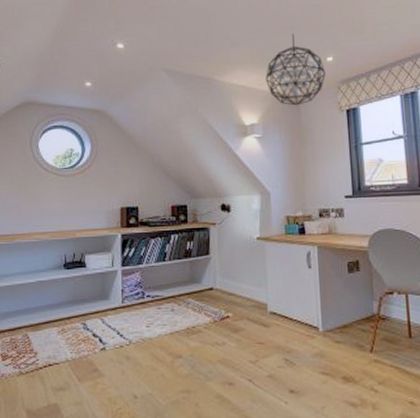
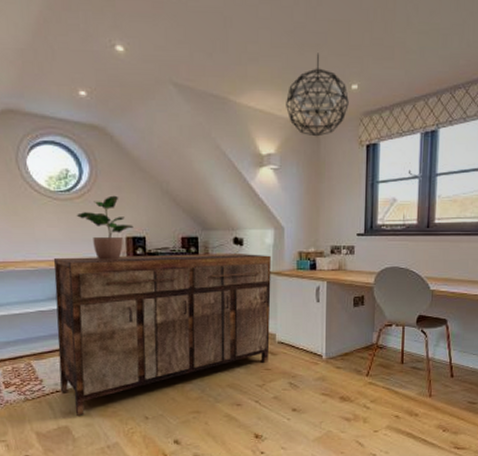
sideboard: none [54,220,261,392] -> present [53,254,271,416]
potted plant: none [77,169,128,231] -> present [76,195,134,261]

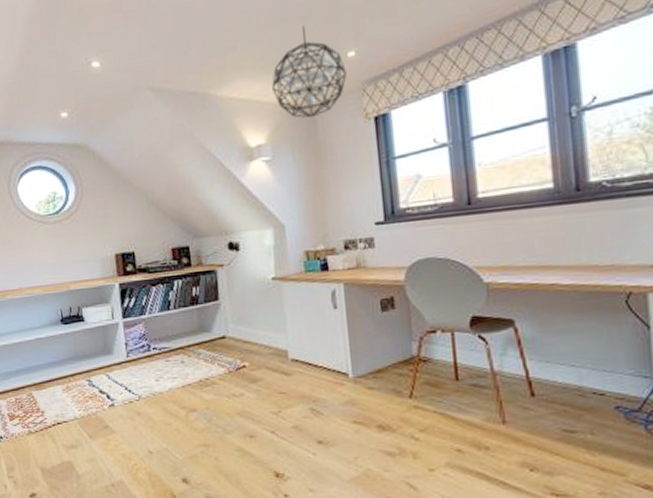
sideboard: present [53,254,271,416] -> none [47,258,282,450]
potted plant: present [76,195,134,261] -> none [65,212,122,282]

